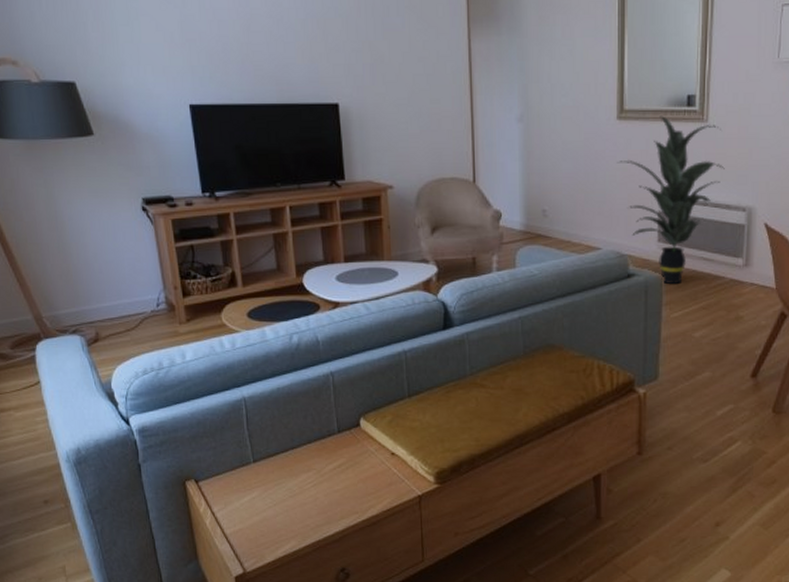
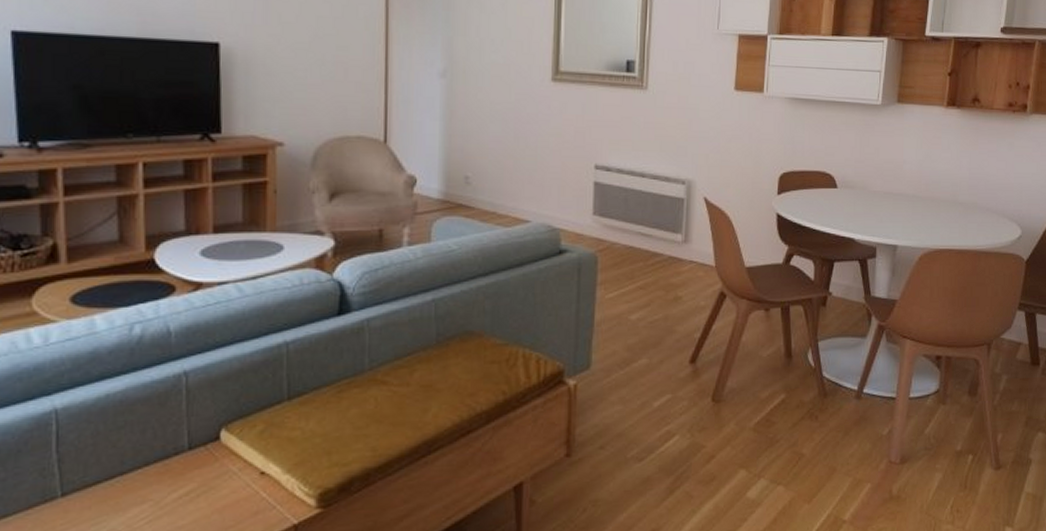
indoor plant: present [617,116,725,284] -> none [550,80,664,261]

